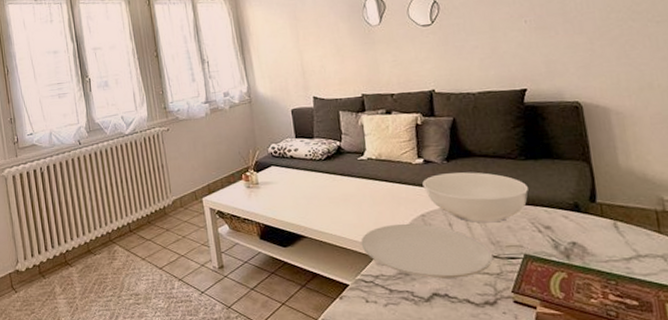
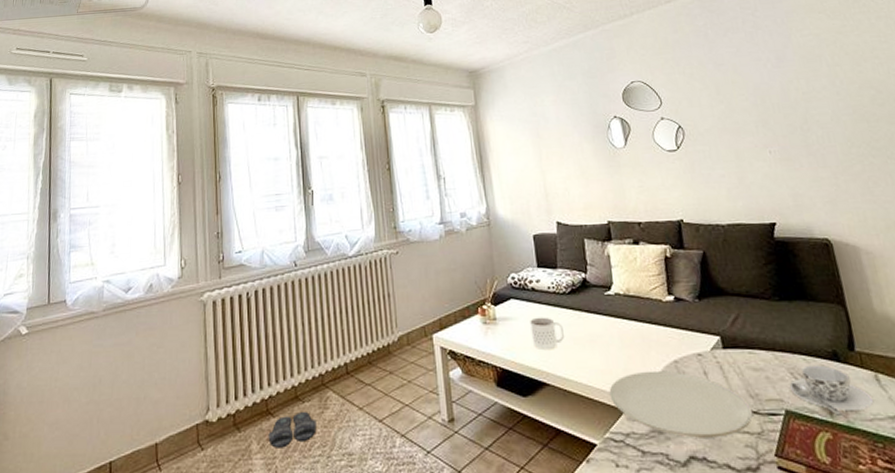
slippers: none [68,261,108,291] -> present [268,411,317,448]
mug: none [289,180,320,209] -> present [530,317,564,351]
bowl: present [422,172,529,223] -> none [674,312,785,372]
teacup: none [529,215,611,258] -> present [789,365,874,416]

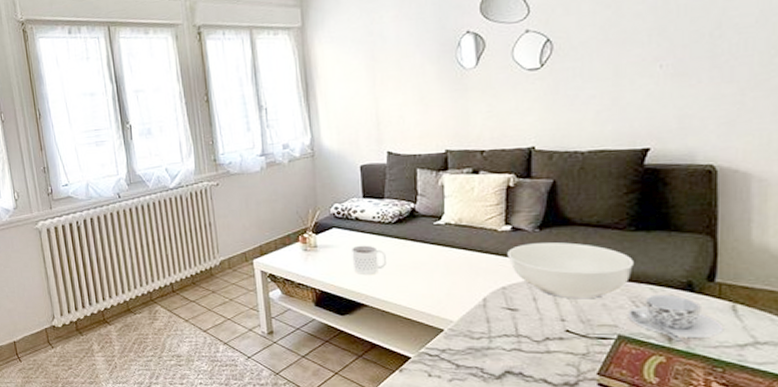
slippers: present [268,411,317,448] -> none [106,321,148,349]
plate: present [609,370,753,438] -> none [429,296,581,356]
bowl: none [674,312,785,372] -> present [507,242,633,299]

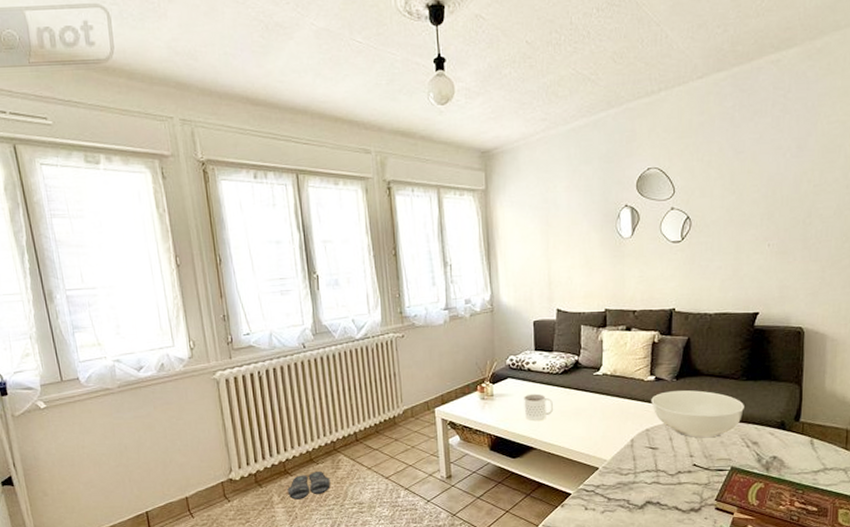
slippers: none [106,321,148,349] -> present [287,471,330,500]
teacup: present [628,294,724,342] -> none [739,432,805,471]

